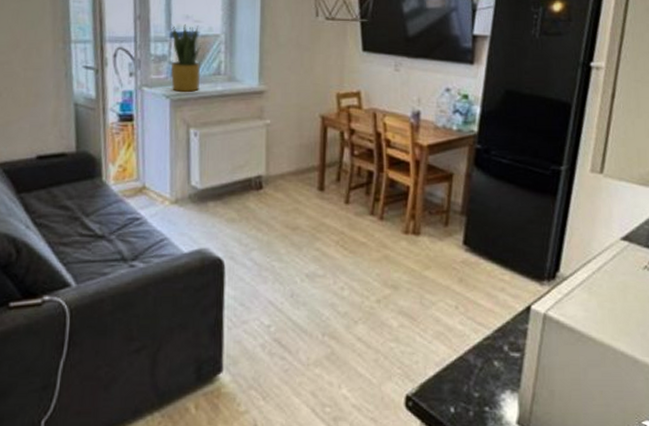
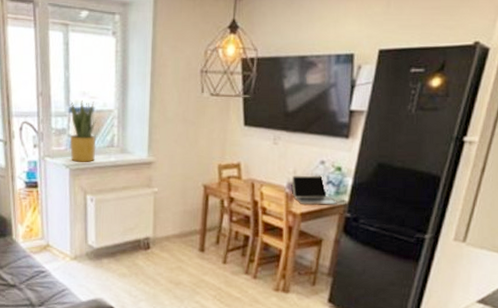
laptop: none [416,104,466,136] -> present [291,175,337,205]

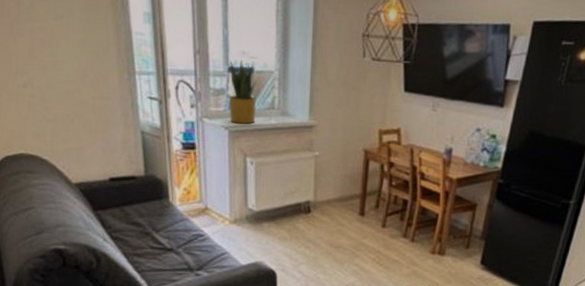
laptop: present [291,175,337,205] -> none [449,142,491,171]

